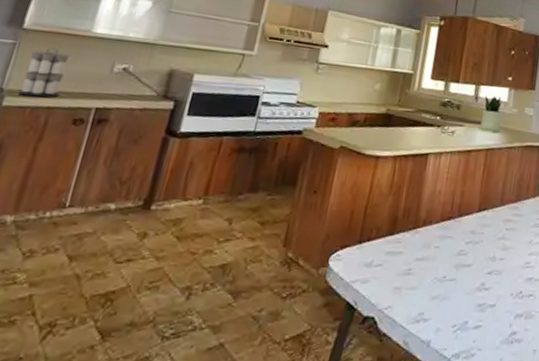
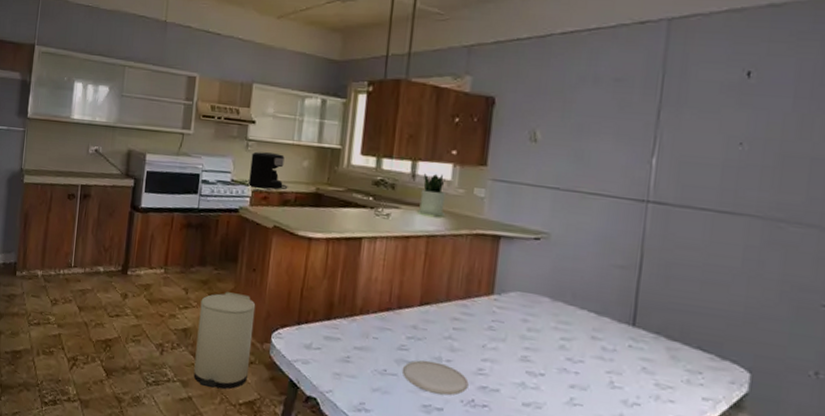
spice rack: present [18,46,70,99] -> none [32,132,59,177]
pedal bin: none [229,218,314,329] -> present [193,292,256,389]
coffee maker: none [306,74,357,113] -> present [240,151,287,192]
plate: none [460,261,518,292] -> present [402,360,469,396]

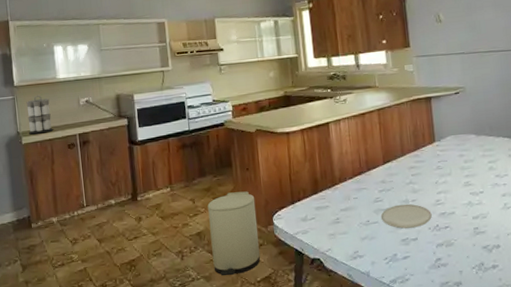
spice rack: none [32,132,59,177] -> present [26,95,53,136]
coffee maker: present [240,151,287,192] -> none [220,71,261,106]
planter: present [416,173,446,218] -> none [365,60,388,95]

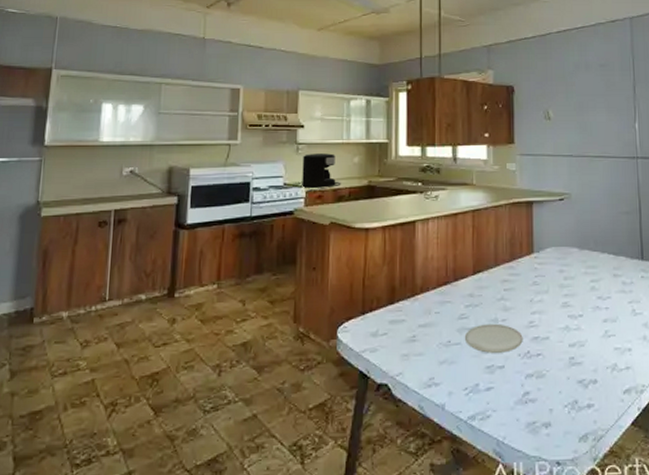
spice rack: present [26,95,53,136] -> none [52,159,85,207]
pedal bin: present [207,191,261,276] -> none [257,295,319,400]
coffee maker: none [220,71,261,106] -> present [293,153,340,192]

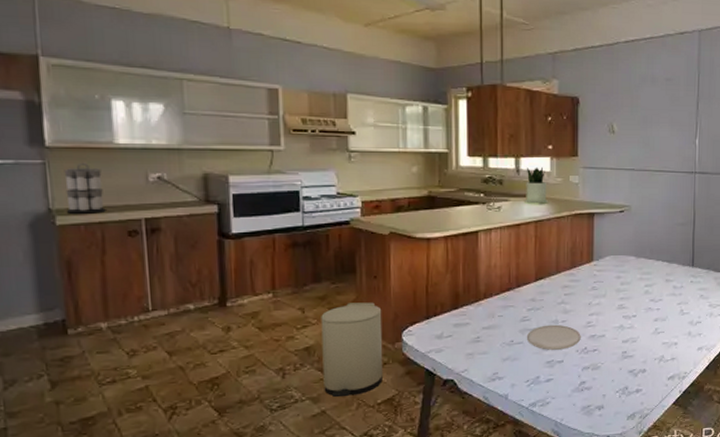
spice rack: none [52,159,85,207] -> present [64,162,106,215]
pedal bin: none [257,295,319,400] -> present [321,302,384,398]
coffee maker: present [293,153,340,192] -> none [347,162,398,202]
planter: none [460,154,486,194] -> present [523,166,549,205]

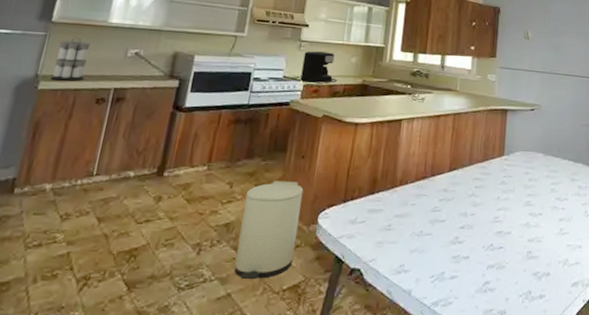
coffee maker: none [347,162,398,202] -> present [292,51,336,86]
planter: present [523,166,549,205] -> none [445,64,468,99]
plate: present [526,324,581,350] -> none [435,217,488,244]

